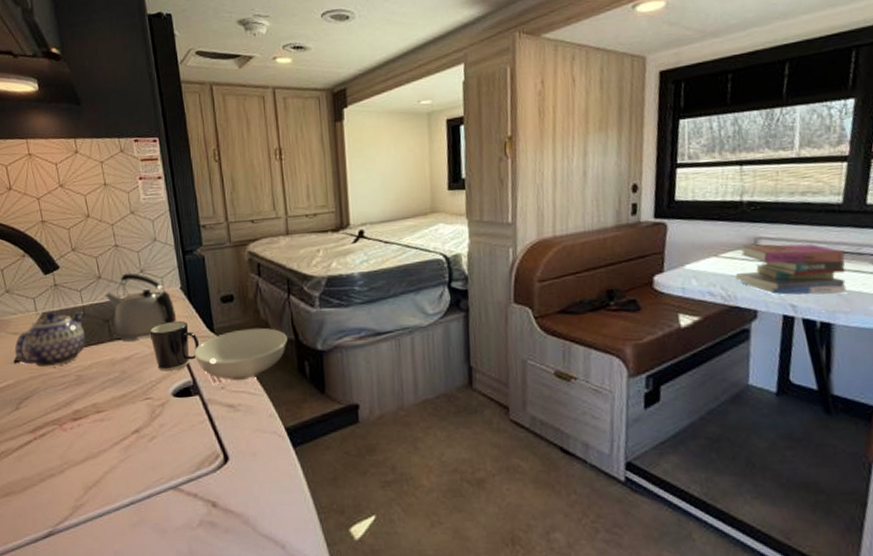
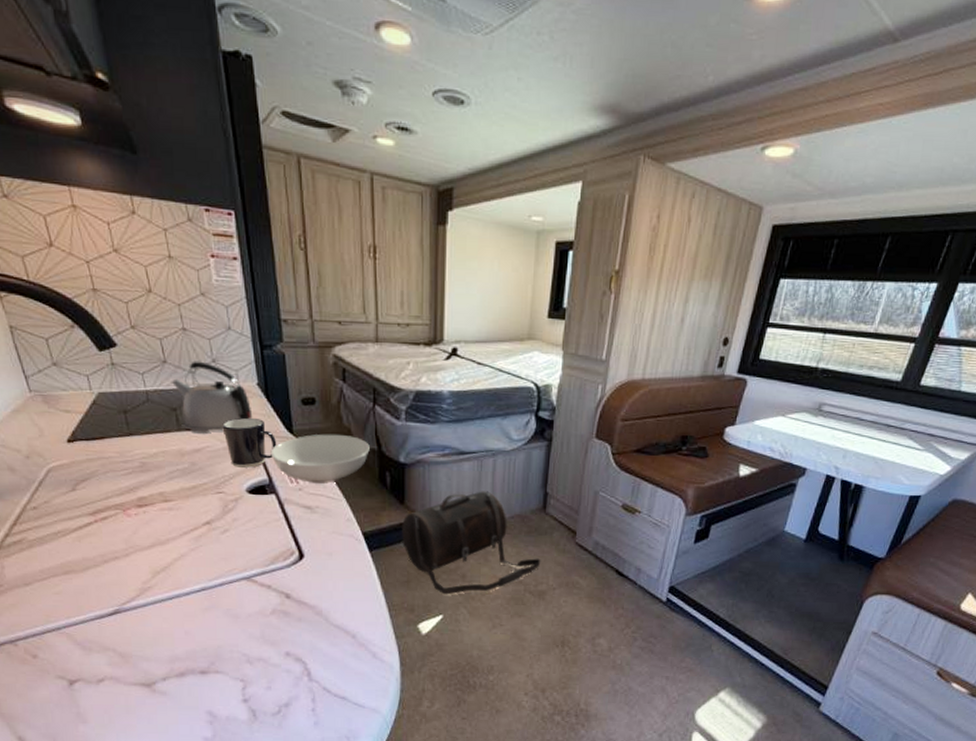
teapot: present [15,312,86,368] -> none [68,392,151,451]
duffel bag: none [324,371,475,491] -> present [401,491,541,595]
books: present [735,244,847,295] -> none [795,409,890,462]

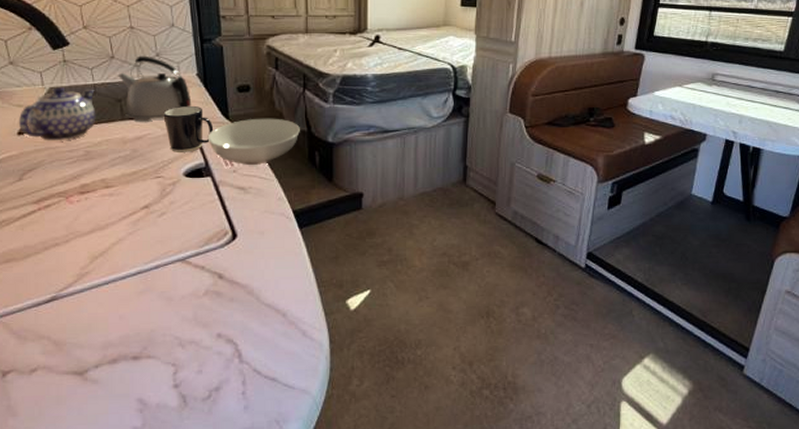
teapot: none [68,392,151,451] -> present [19,87,96,141]
duffel bag: present [401,491,541,595] -> none [329,166,464,269]

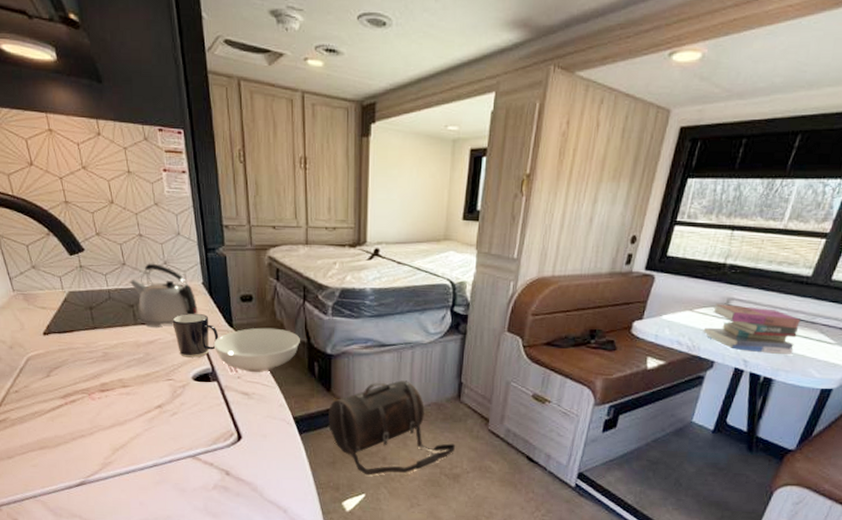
teapot: present [19,87,96,141] -> none [44,291,112,342]
duffel bag: none [329,166,464,269] -> present [327,380,456,476]
books: none [693,79,779,126] -> present [703,304,800,356]

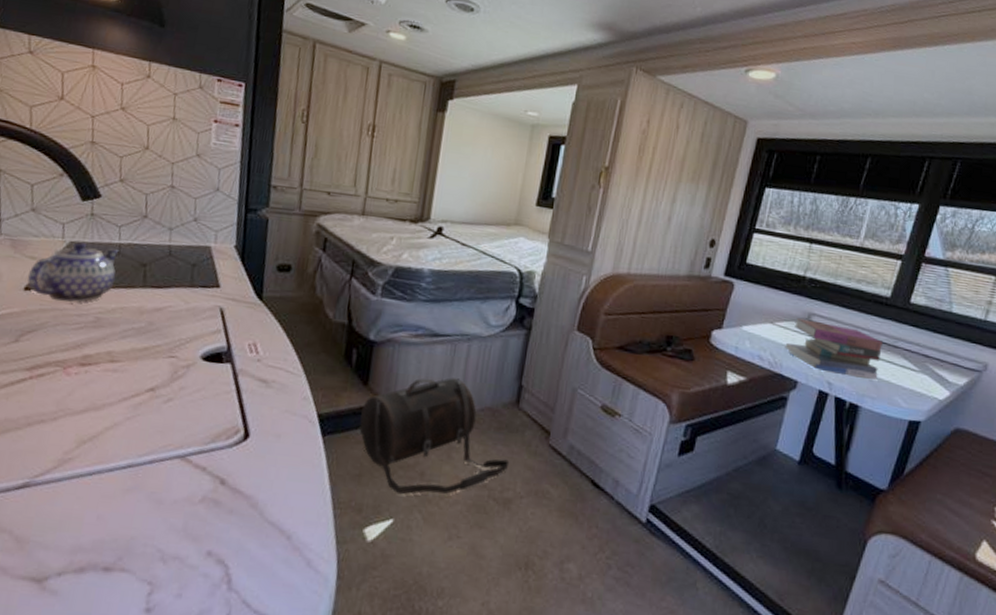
teapot: none [44,291,112,342] -> present [27,242,119,302]
kettle: present [129,263,198,327] -> none [147,218,224,293]
mug: present [172,313,219,358] -> none [189,279,244,333]
bowl: present [213,327,300,372] -> none [234,302,340,357]

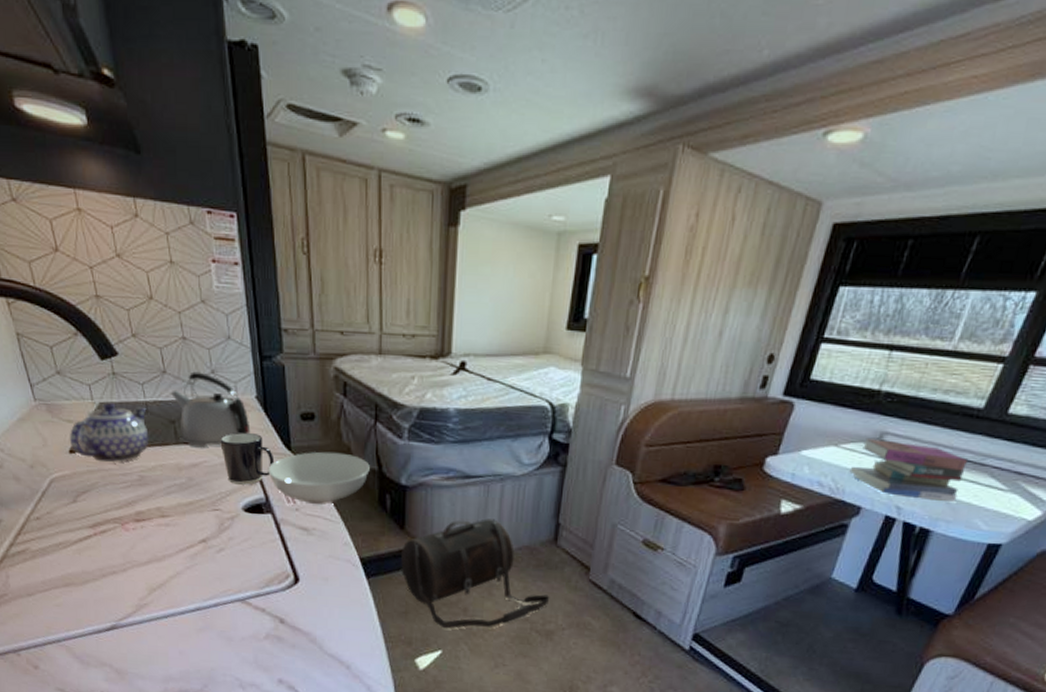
kettle: none [147,218,224,293] -> present [170,371,251,448]
mug: none [189,279,244,333] -> present [220,432,275,485]
bowl: none [234,302,340,357] -> present [268,451,370,505]

